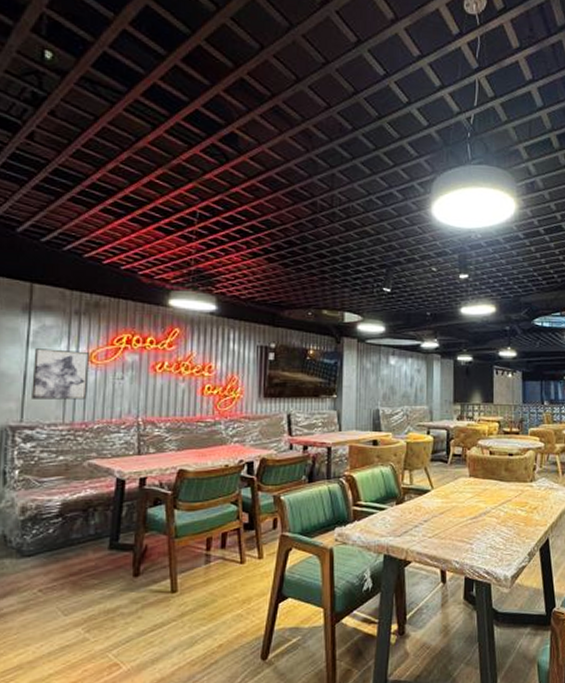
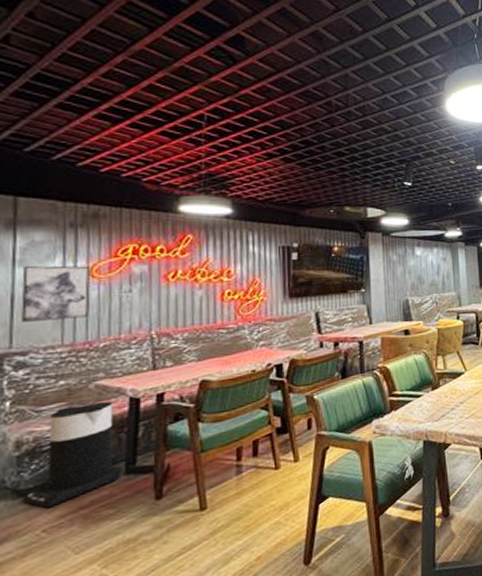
trash can: none [24,480,108,571] -> present [22,402,124,509]

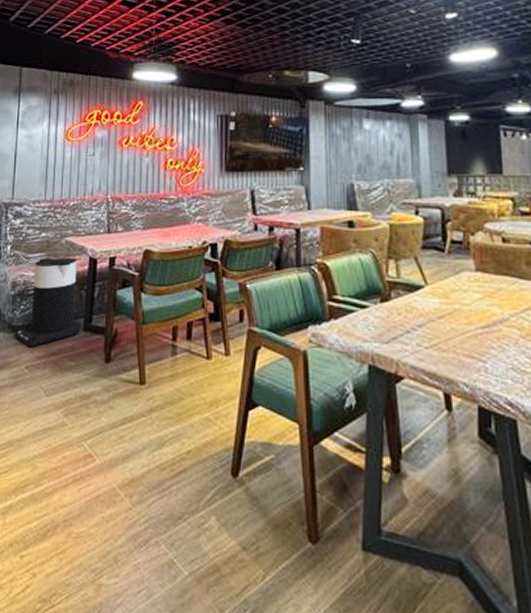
wall art: present [21,265,90,322] -> none [21,128,66,177]

